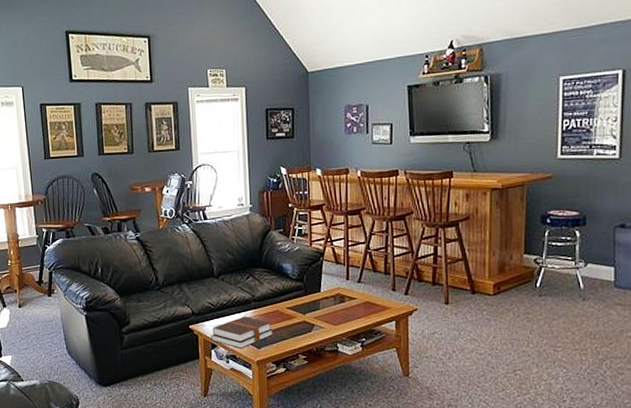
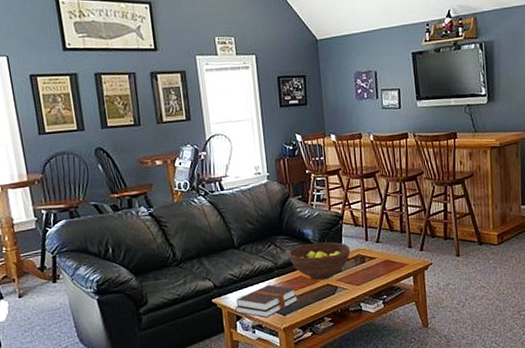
fruit bowl: none [266,277,330,317] -> present [288,242,351,281]

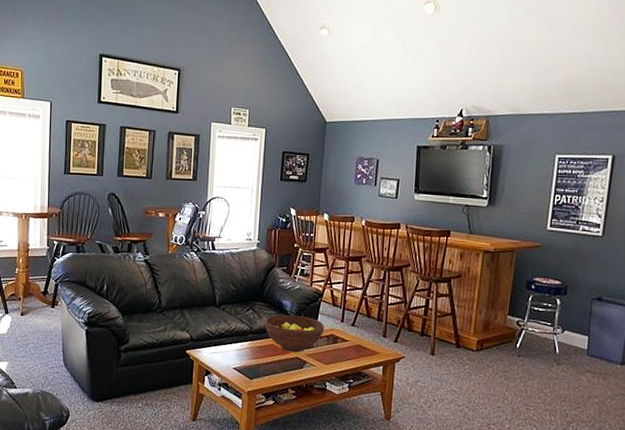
hardback book: present [235,284,298,318] -> none [206,346,267,378]

